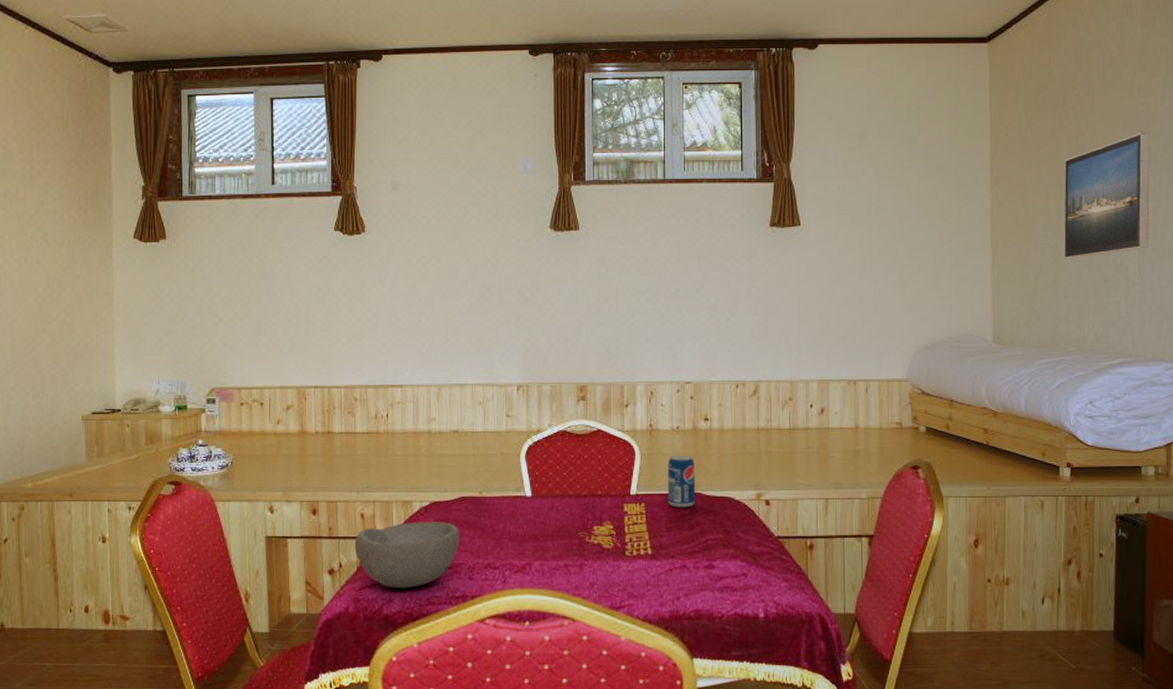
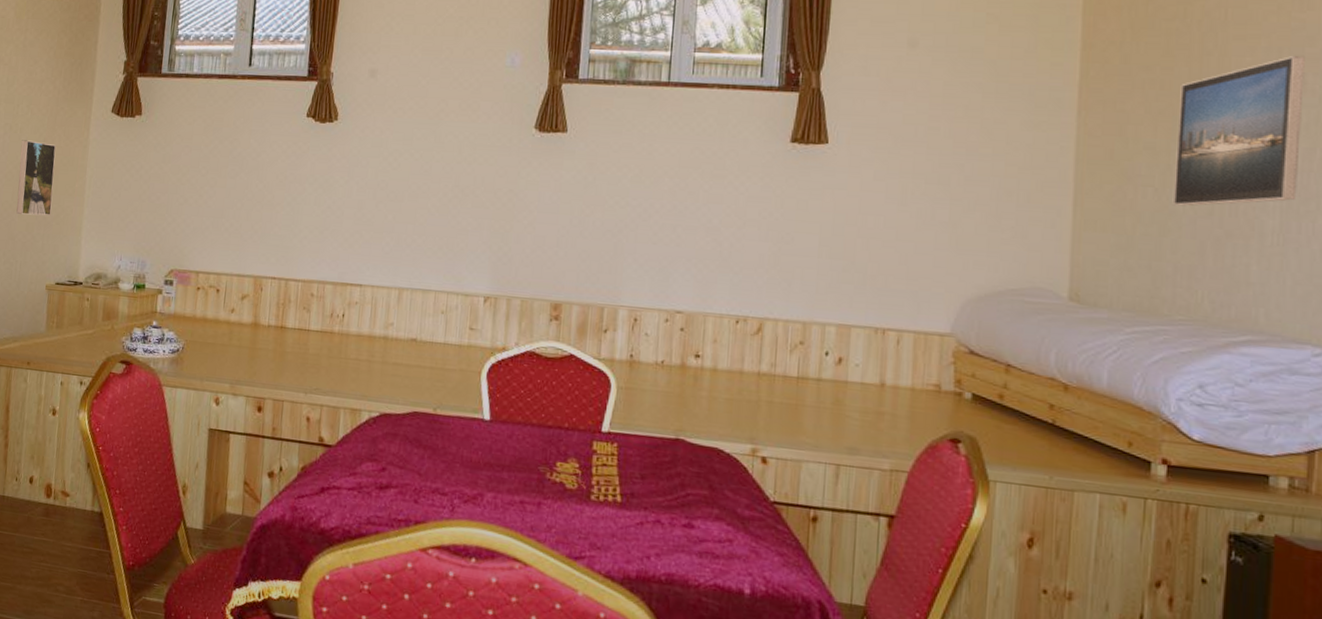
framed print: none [39,272,80,347] -> present [16,140,57,216]
bowl: present [354,522,460,589] -> none [296,432,409,503]
beverage can: present [667,455,696,508] -> none [644,392,680,455]

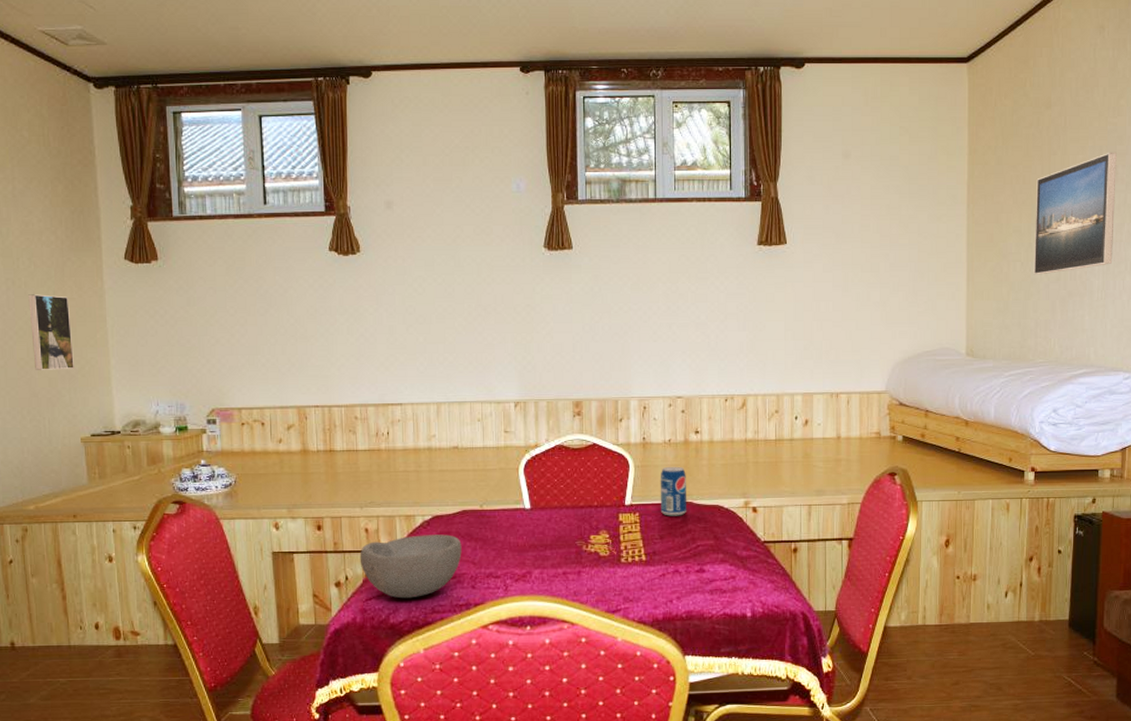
bowl: none [296,432,409,503] -> present [360,534,462,599]
beverage can: none [644,392,680,455] -> present [660,466,687,516]

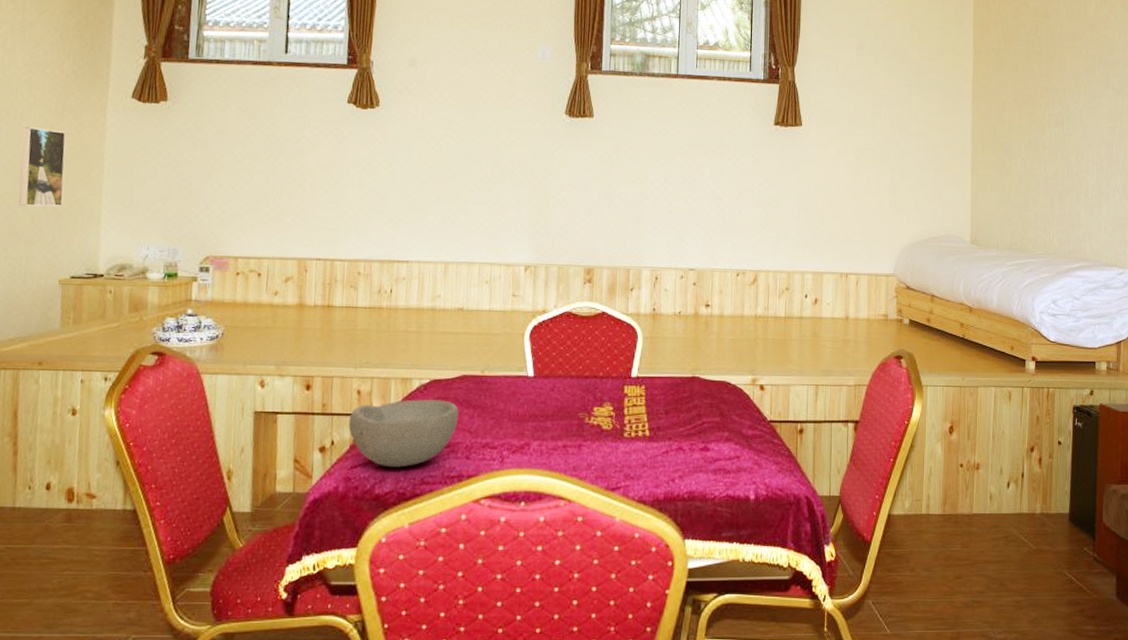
beverage can: present [660,466,687,516] -> none [666,339,695,391]
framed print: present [1033,152,1117,275] -> none [1033,61,1108,171]

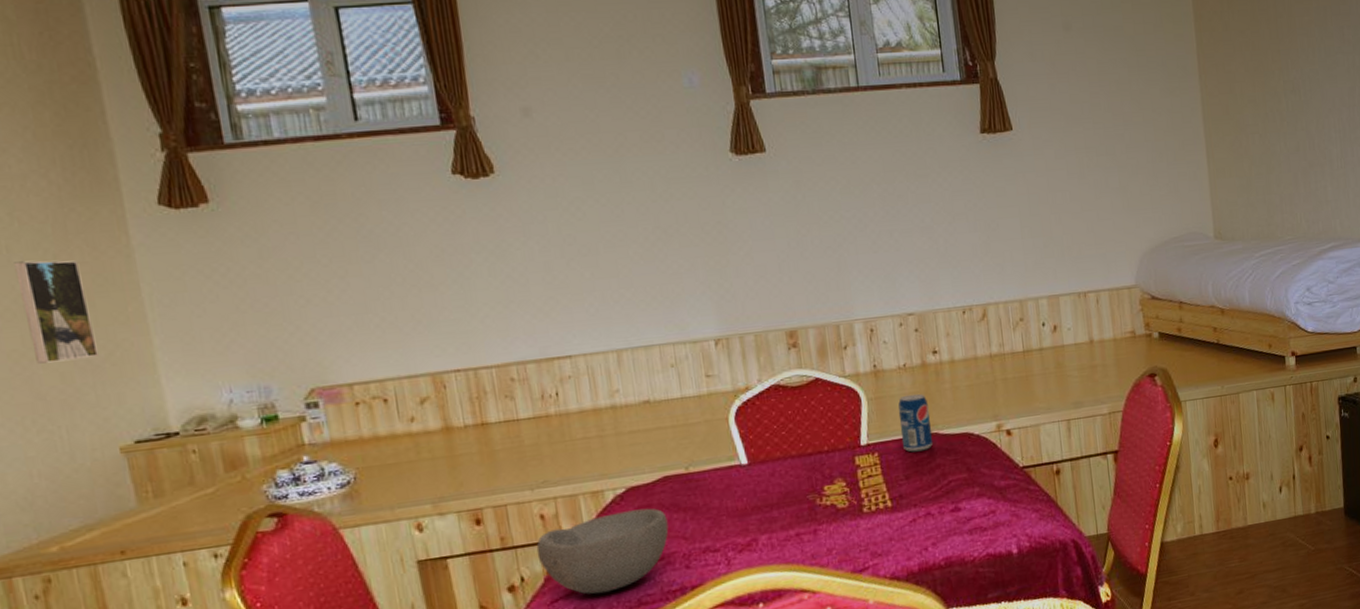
beverage can: none [666,339,695,391] -> present [898,393,934,452]

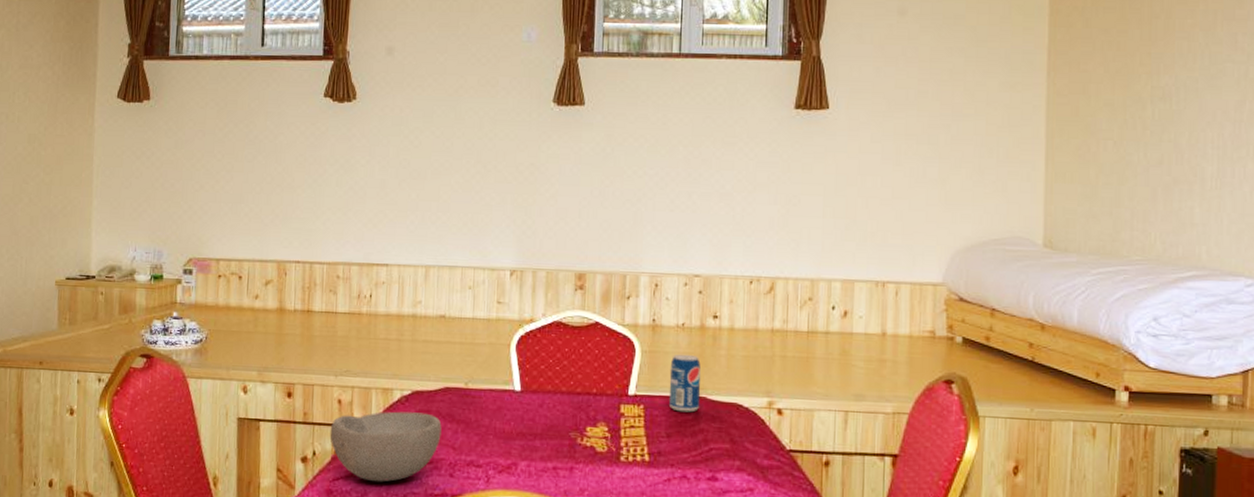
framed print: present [14,260,98,364] -> none [18,129,59,209]

